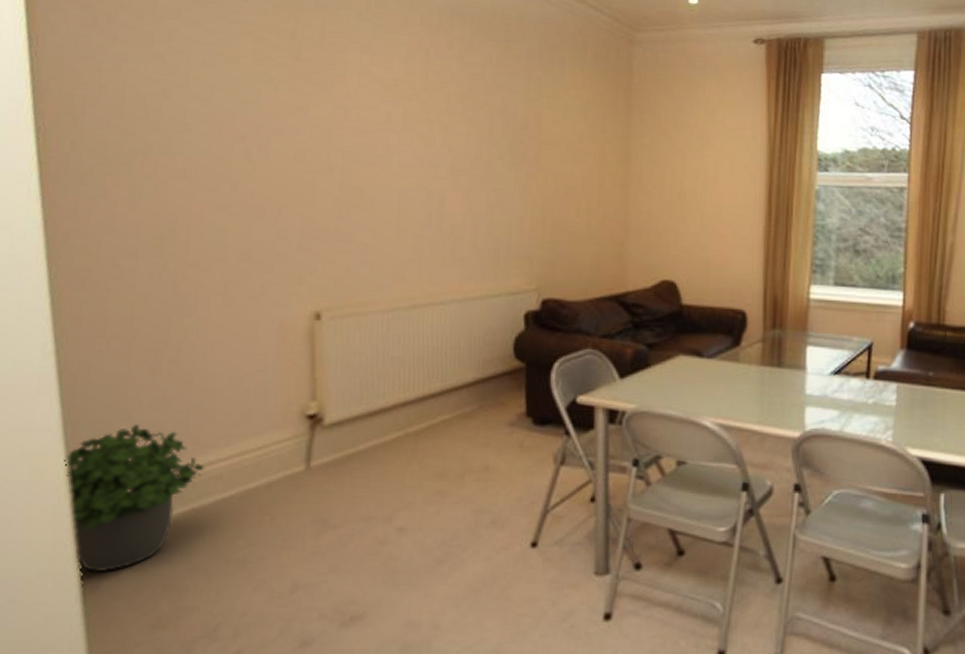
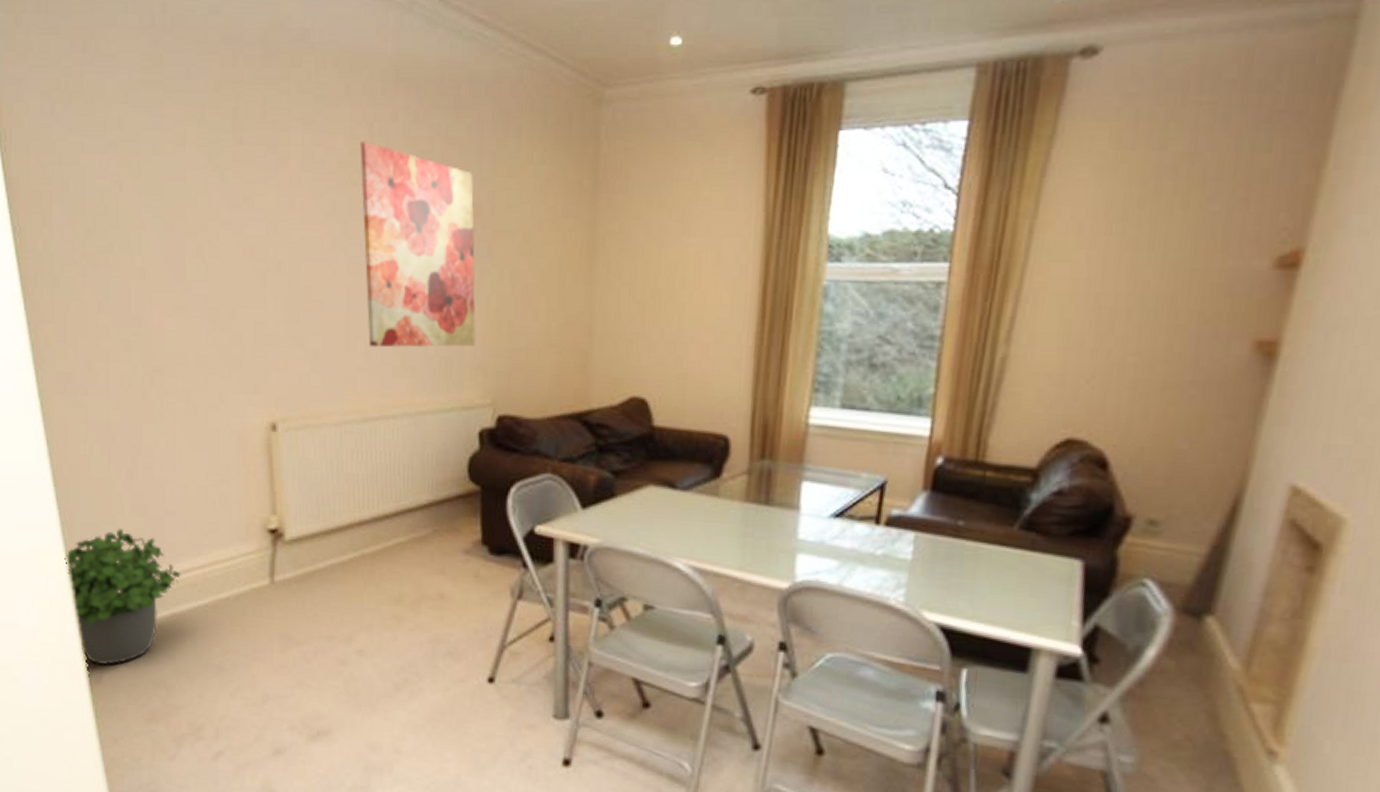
wall art: none [416,64,523,241] -> present [360,141,476,348]

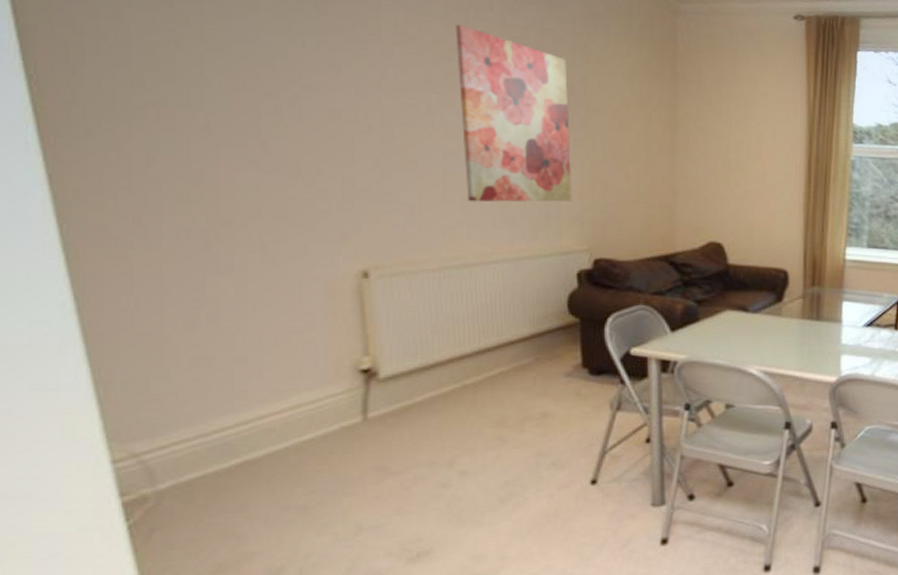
potted plant: present [64,529,181,666] -> none [98,382,255,525]

